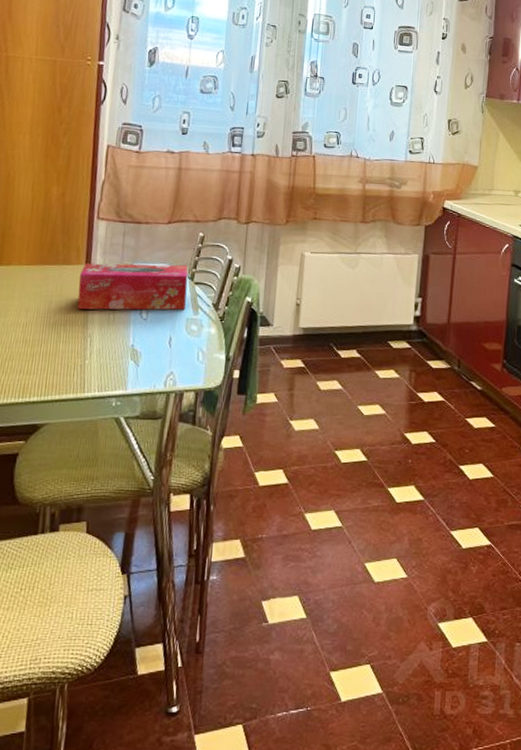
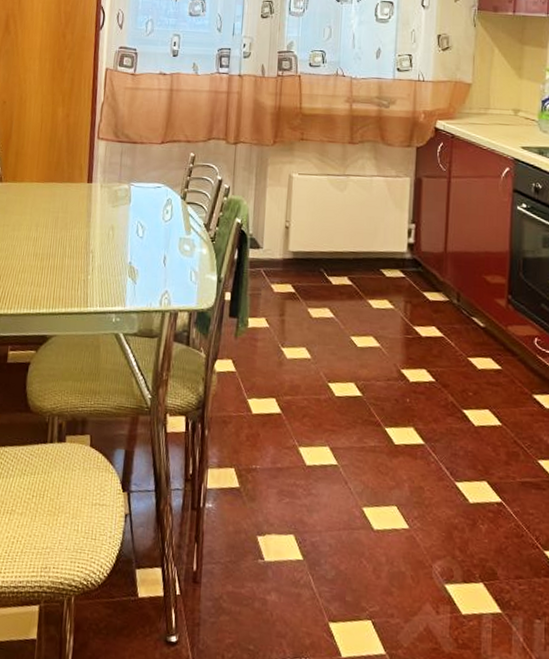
tissue box: present [77,263,188,310] -> none [80,181,181,230]

